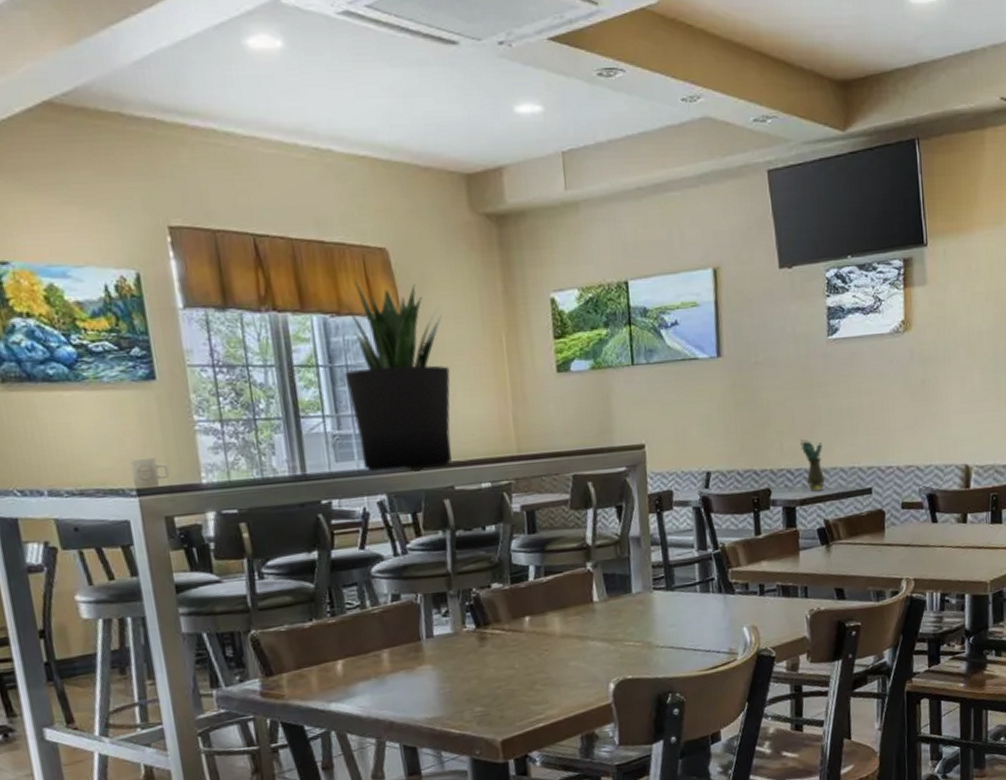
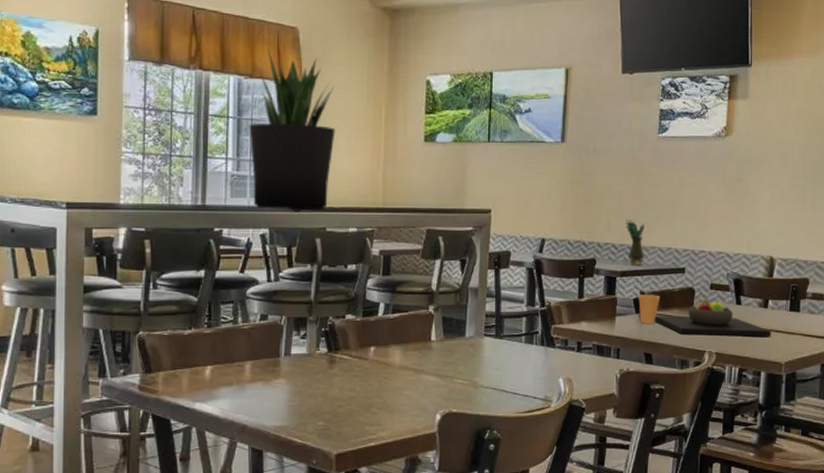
mug: present [130,457,171,489] -> none [64,177,96,202]
cup: none [821,522,848,556] -> present [637,295,661,325]
fruit bowl: none [842,520,974,563] -> present [654,298,772,338]

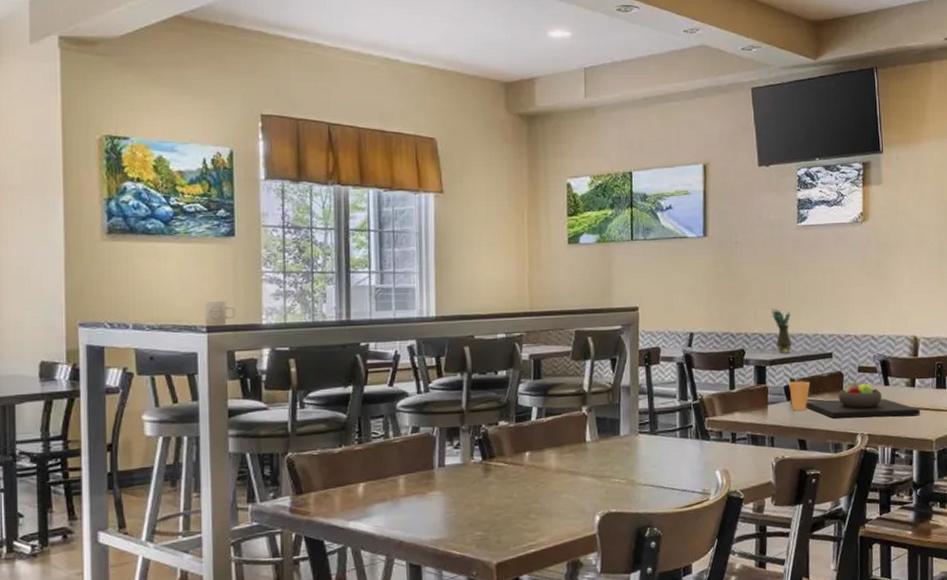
mug: none [64,177,96,202] -> present [204,300,237,326]
planter: present [249,50,335,210] -> none [391,162,479,321]

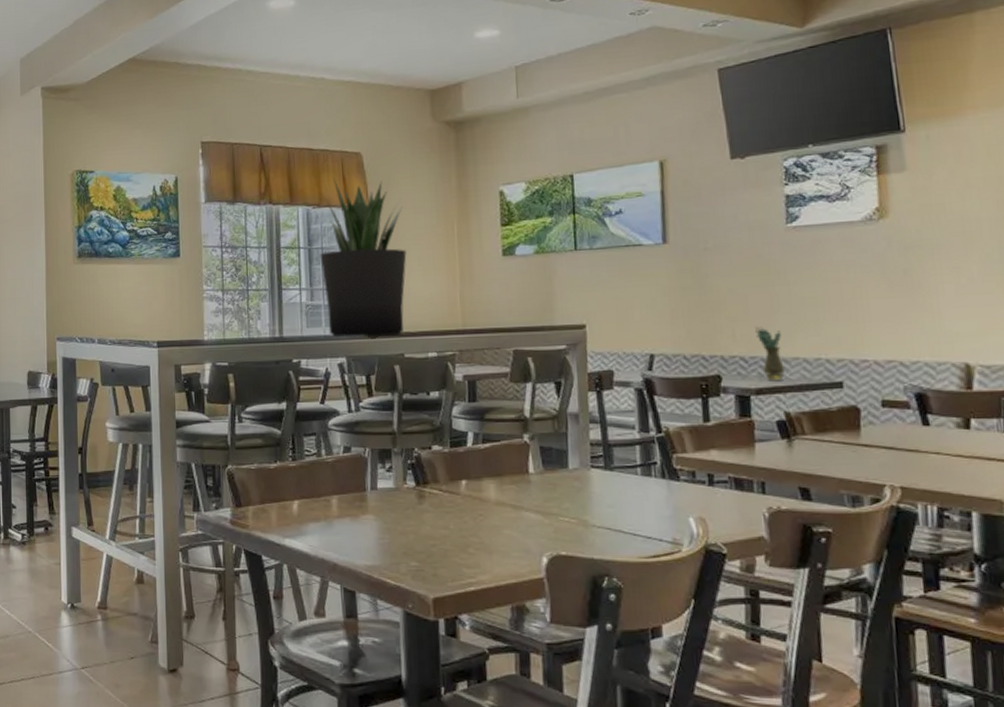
mug: present [204,300,237,326] -> none [155,317,182,341]
planter: none [391,162,479,321] -> present [320,178,407,338]
cup: present [788,381,810,411] -> none [781,416,813,452]
fruit bowl: present [806,381,921,419] -> none [807,419,982,467]

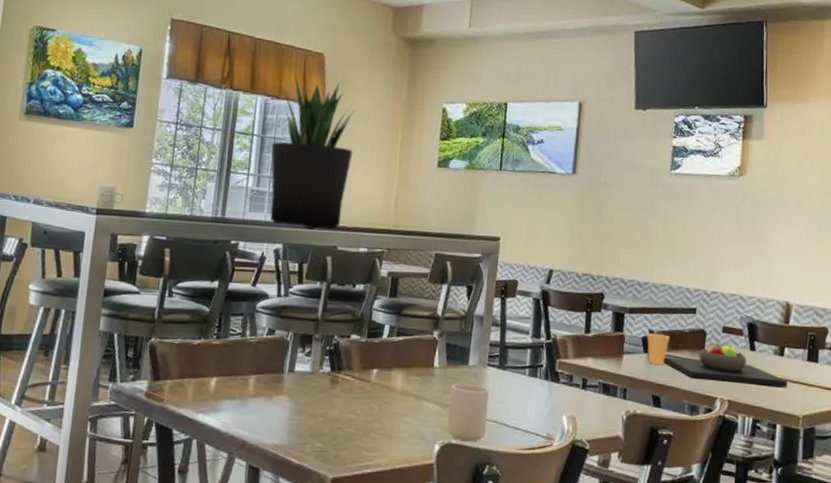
mug: none [155,317,182,341] -> present [95,184,125,209]
cup: none [551,490,600,551] -> present [448,384,489,441]
vase: present [755,327,785,381] -> none [635,255,655,303]
cup: none [781,416,813,452] -> present [646,333,670,366]
fruit bowl: none [807,419,982,467] -> present [663,342,788,388]

